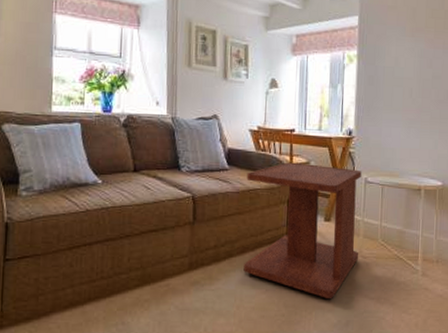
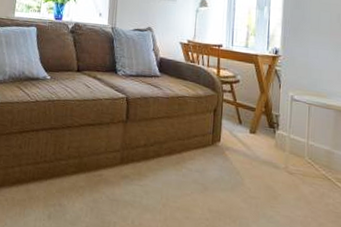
side table: present [243,162,362,298] -> none [170,74,288,210]

